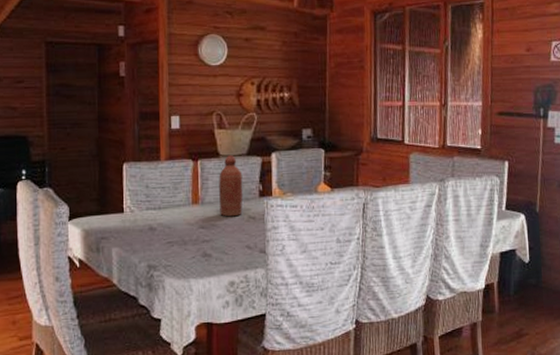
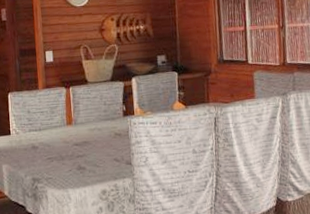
bottle: present [219,155,243,217] -> none [88,82,110,135]

